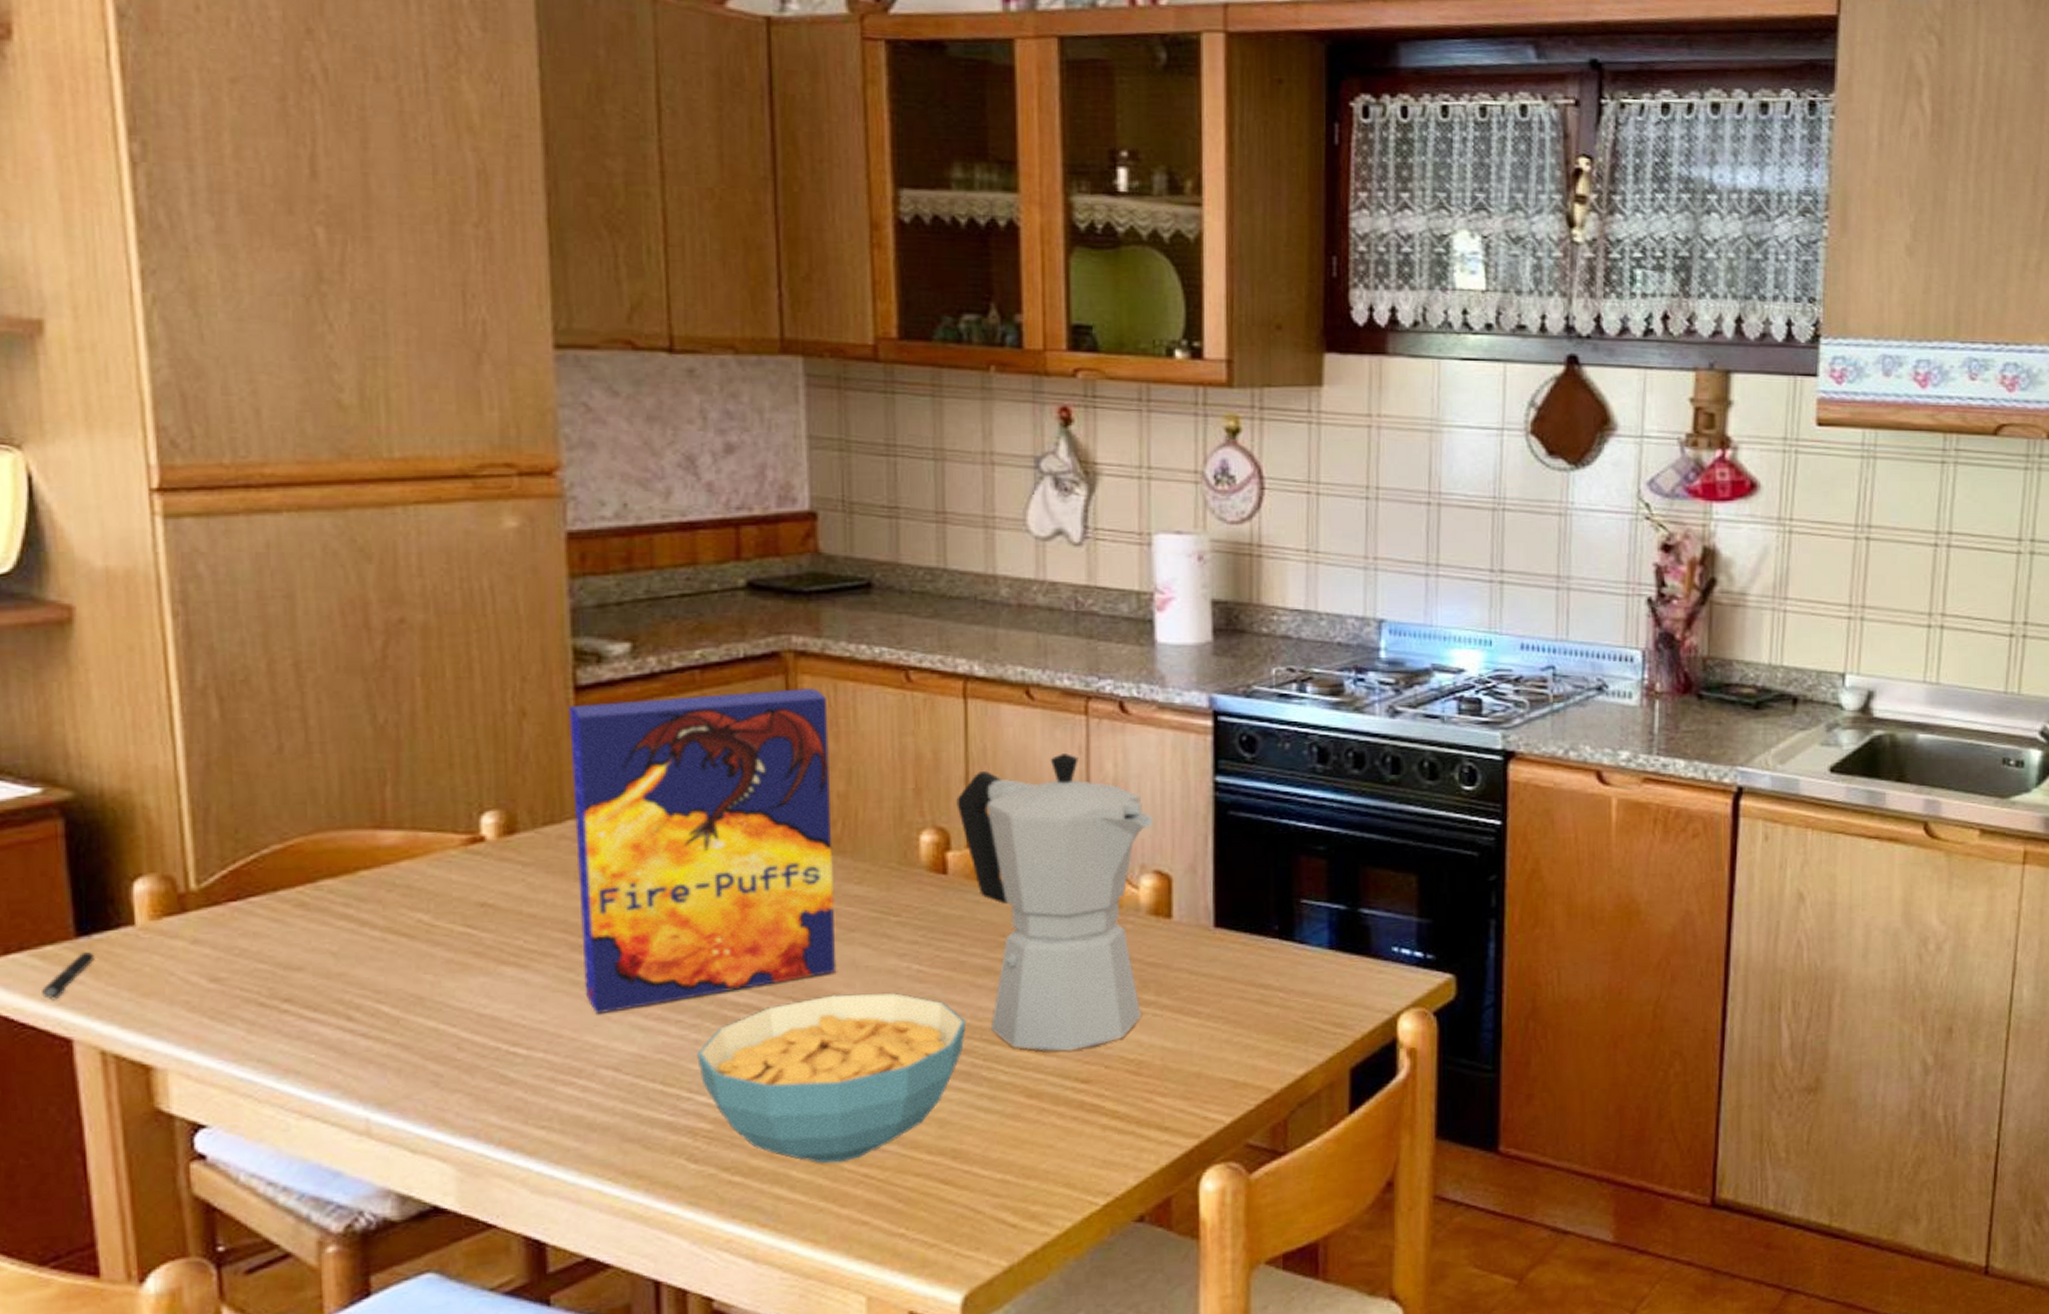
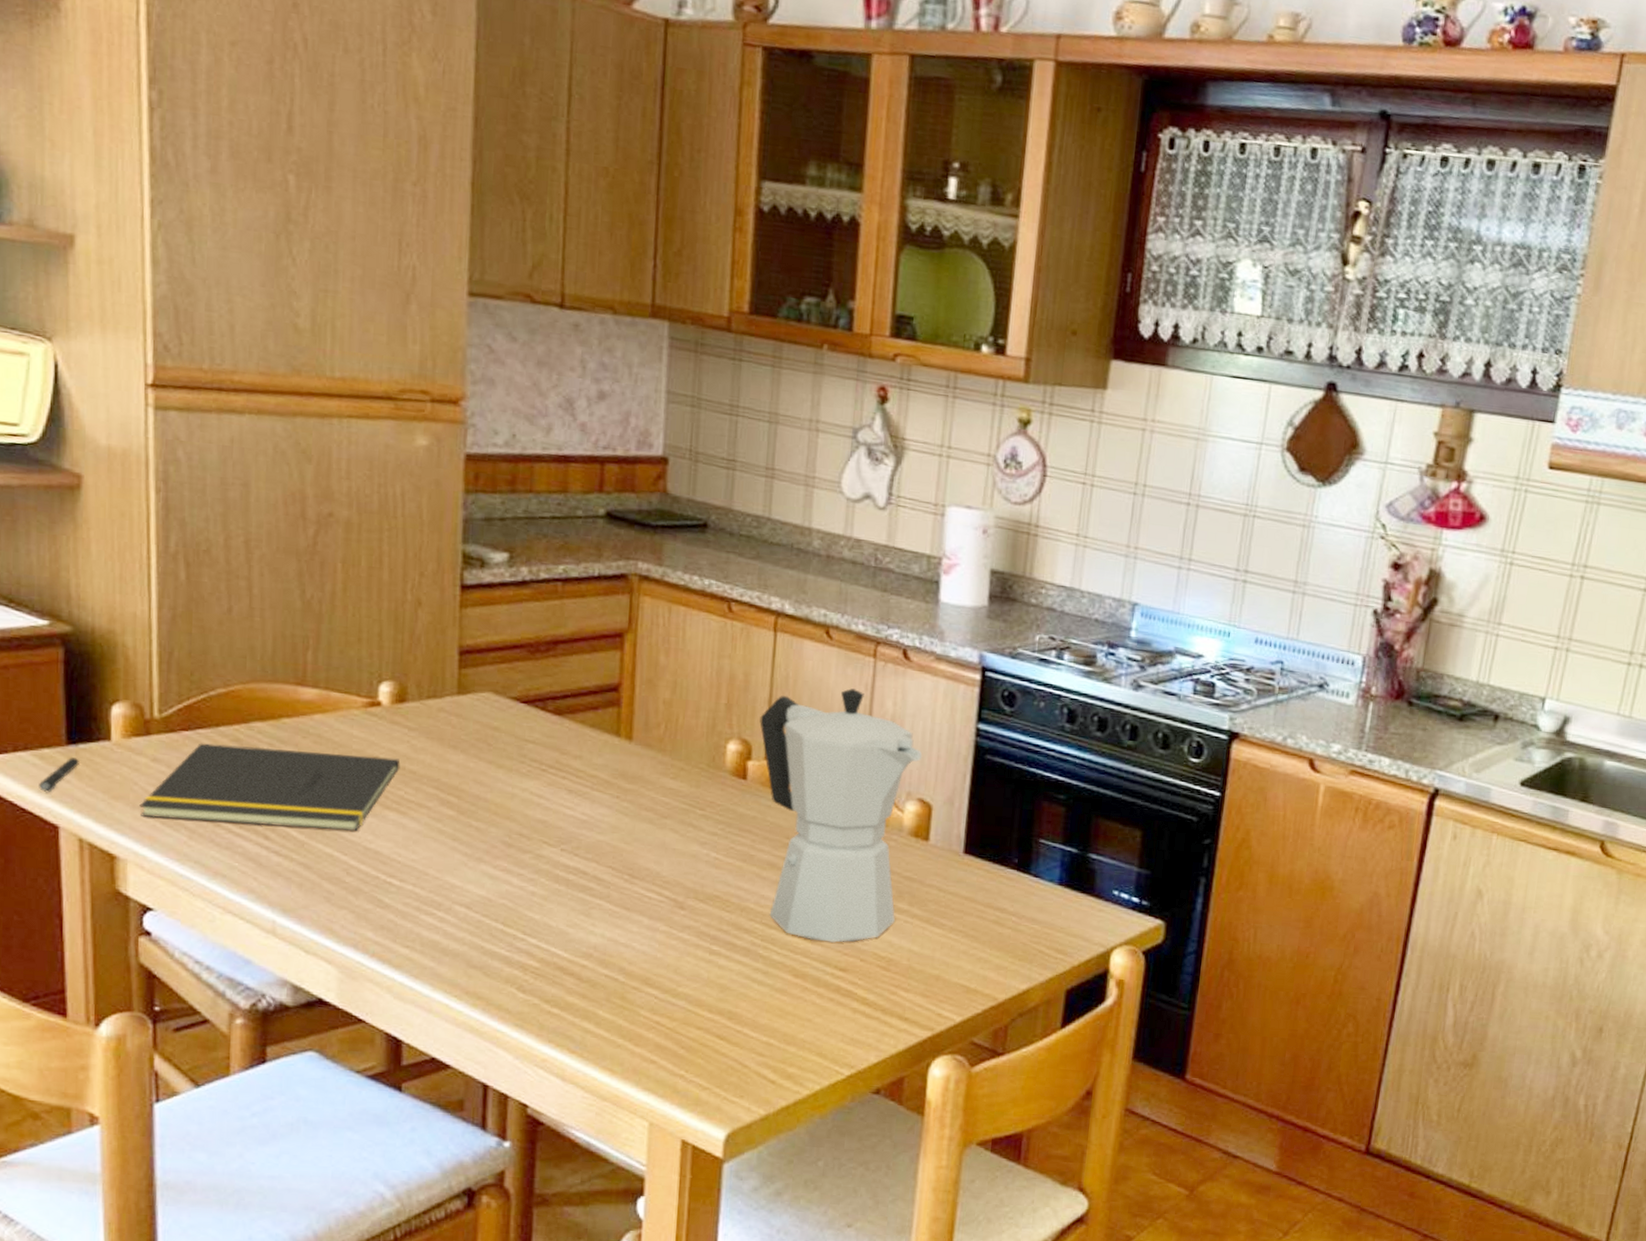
notepad: none [179,902,516,1015] -> present [139,743,401,832]
cereal box: present [569,688,837,1015] -> none [449,601,663,861]
cereal bowl: present [697,992,967,1164] -> none [532,869,751,1009]

